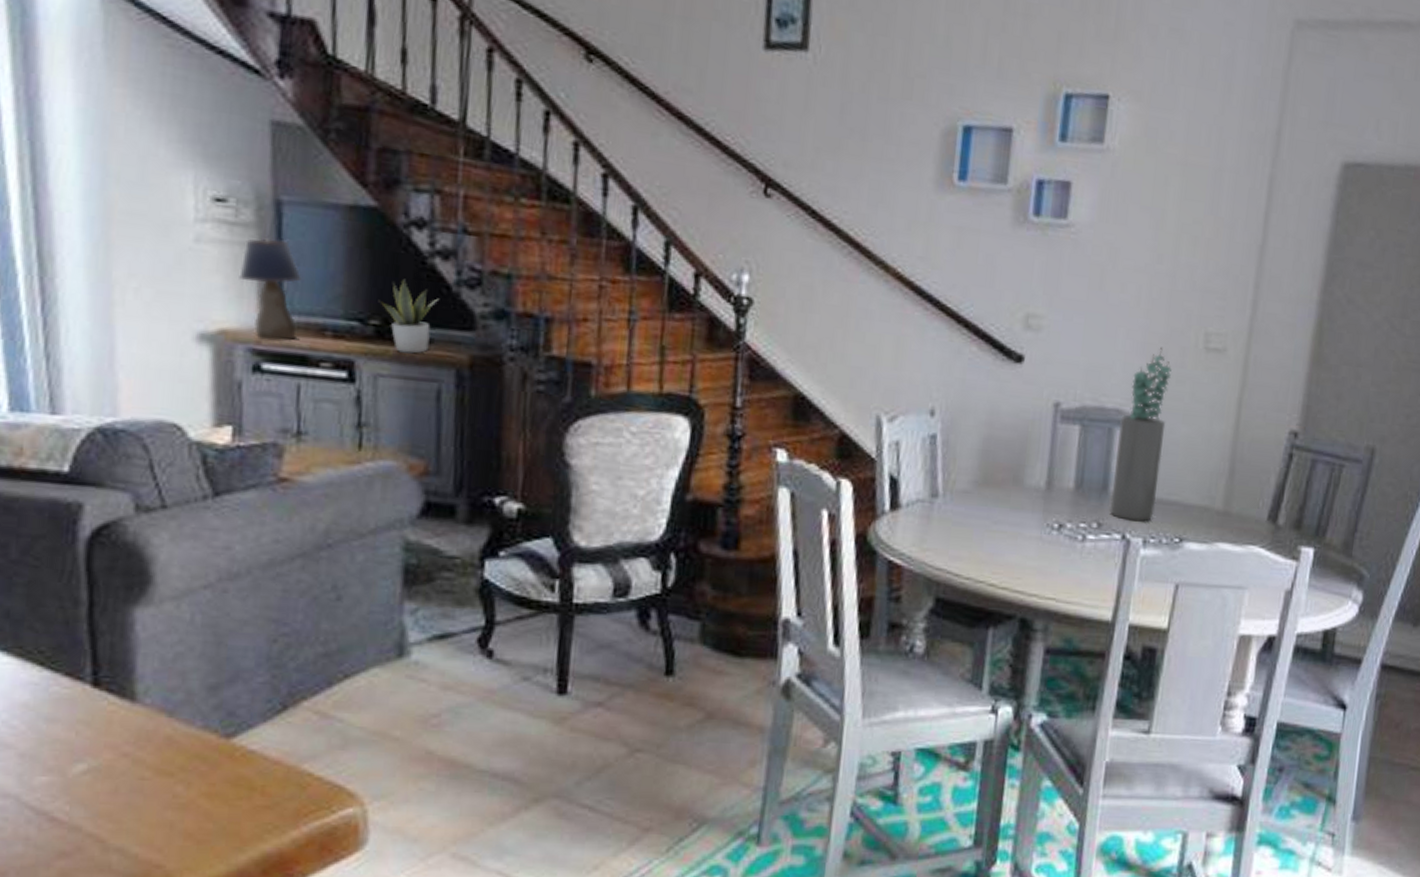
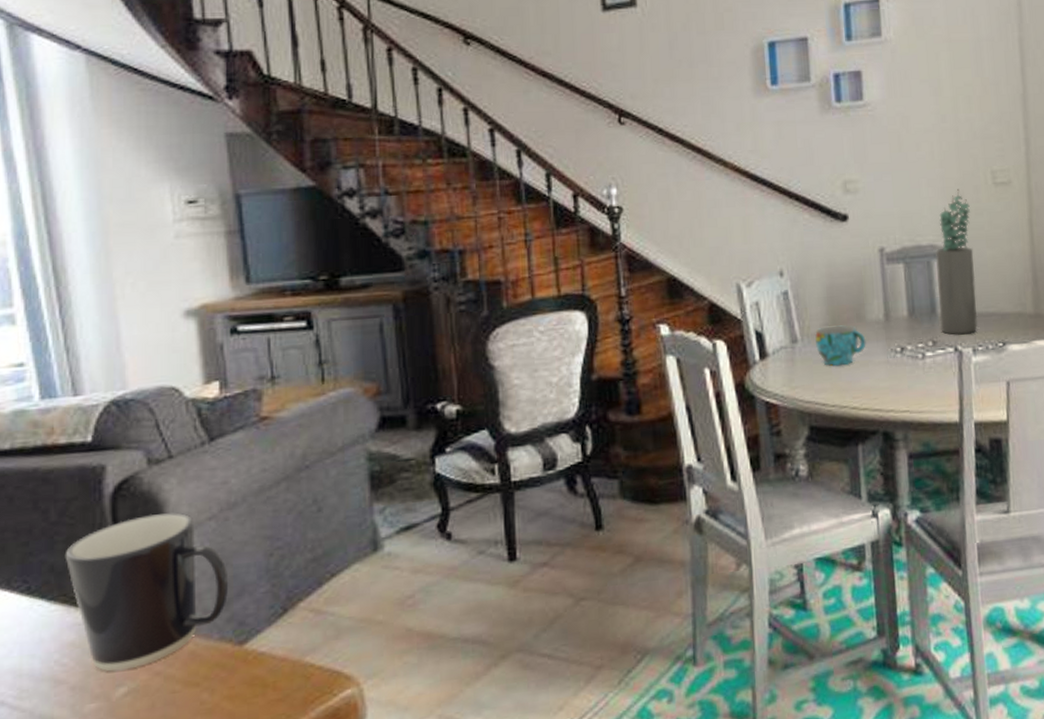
mug: none [24,570,221,745] -> present [65,512,229,672]
table lamp: present [239,238,302,343] -> none [212,225,263,309]
potted plant: present [380,278,440,354] -> none [326,239,373,299]
cup: none [959,484,1020,533] -> present [815,325,866,367]

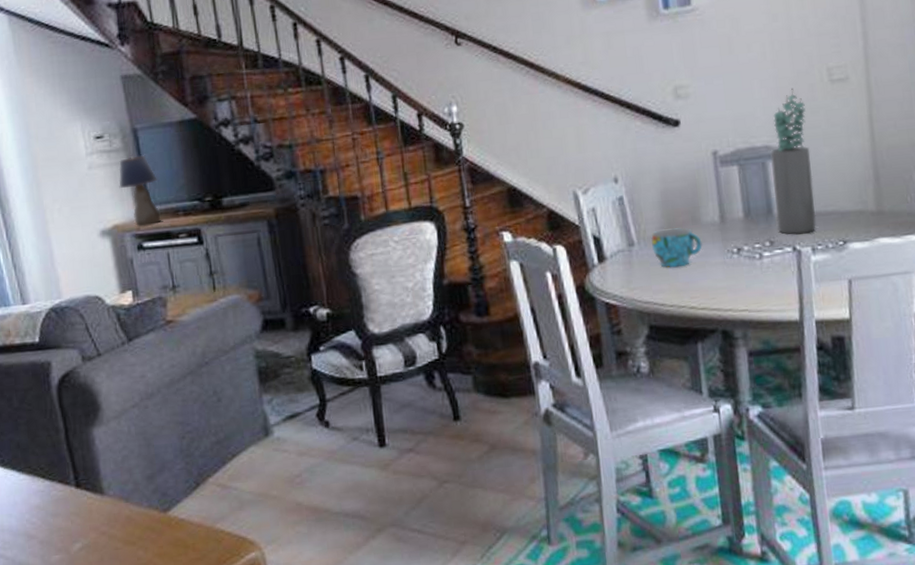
mug: present [65,512,229,672] -> none [26,401,152,530]
table lamp: none [212,225,263,309] -> present [119,155,161,228]

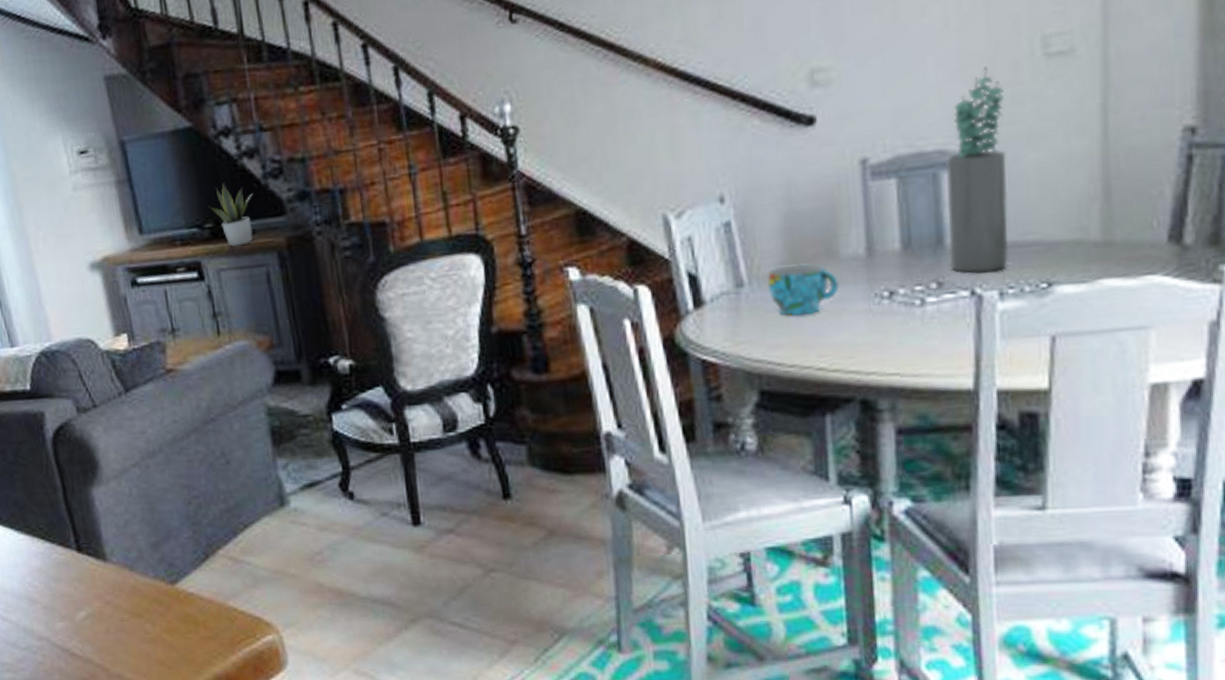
table lamp: present [119,155,161,228] -> none [106,173,156,260]
potted plant: none [209,164,248,217] -> present [209,182,253,247]

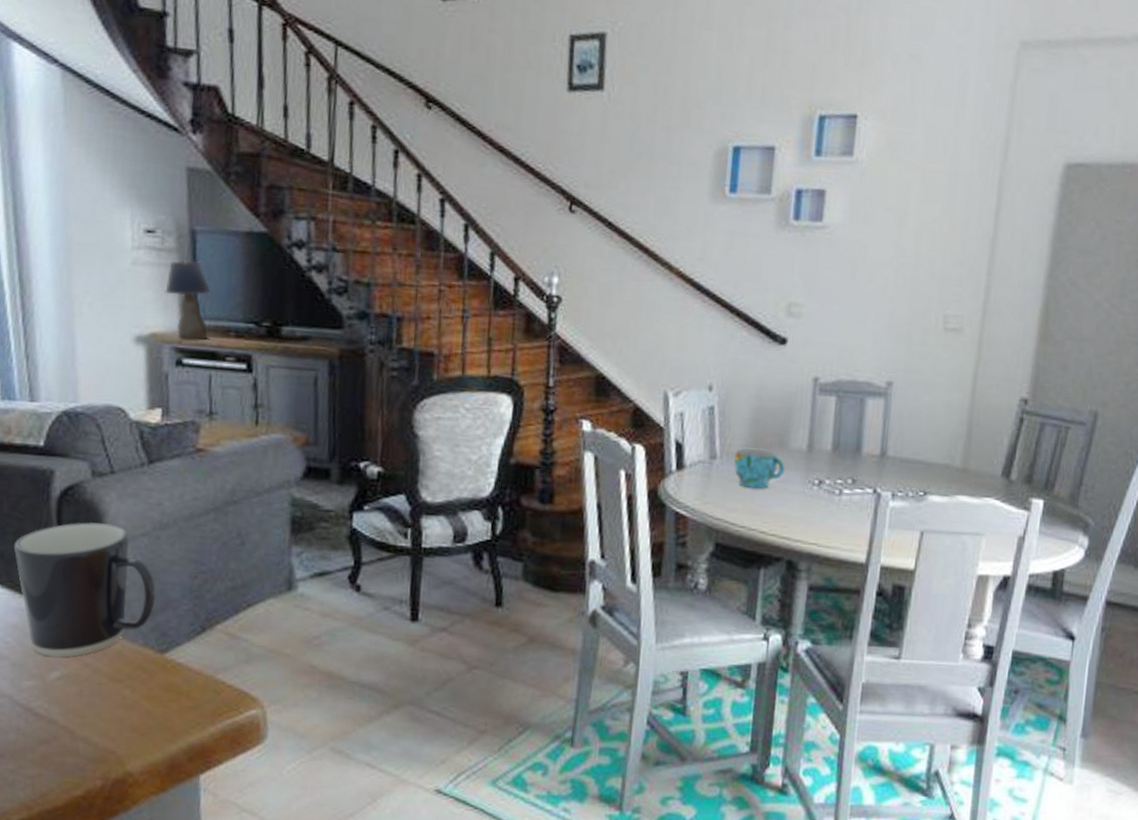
mug: none [23,458,157,597] -> present [13,522,156,657]
table lamp: none [106,173,156,260] -> present [165,260,211,343]
potted plant: present [209,182,253,247] -> none [270,289,316,349]
vase: present [945,66,1009,274] -> none [863,328,915,478]

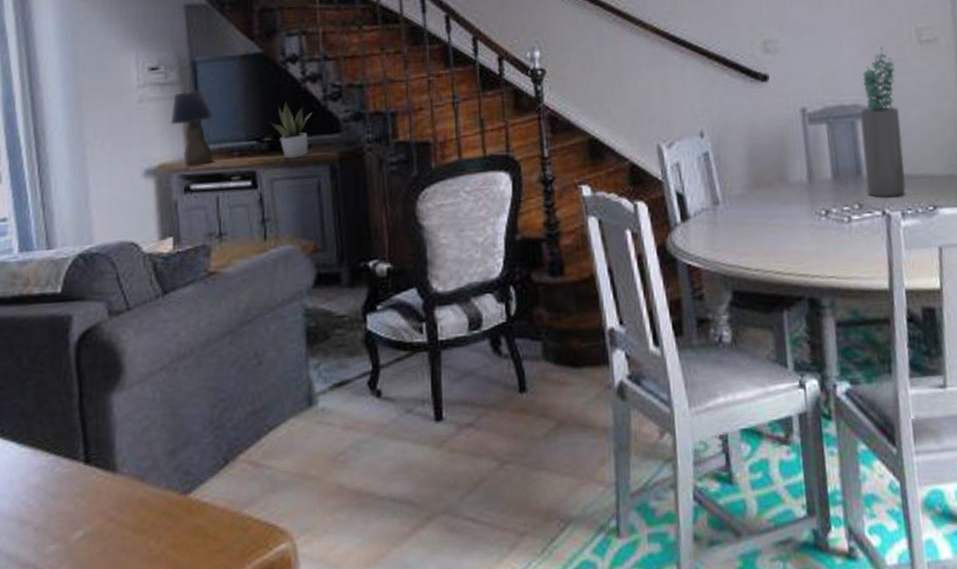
mug: present [13,522,156,657] -> none [34,362,177,515]
potted plant: none [270,289,316,349] -> present [270,102,313,159]
cup: present [734,448,785,489] -> none [737,187,790,230]
vase: none [863,328,915,478] -> present [859,47,906,198]

